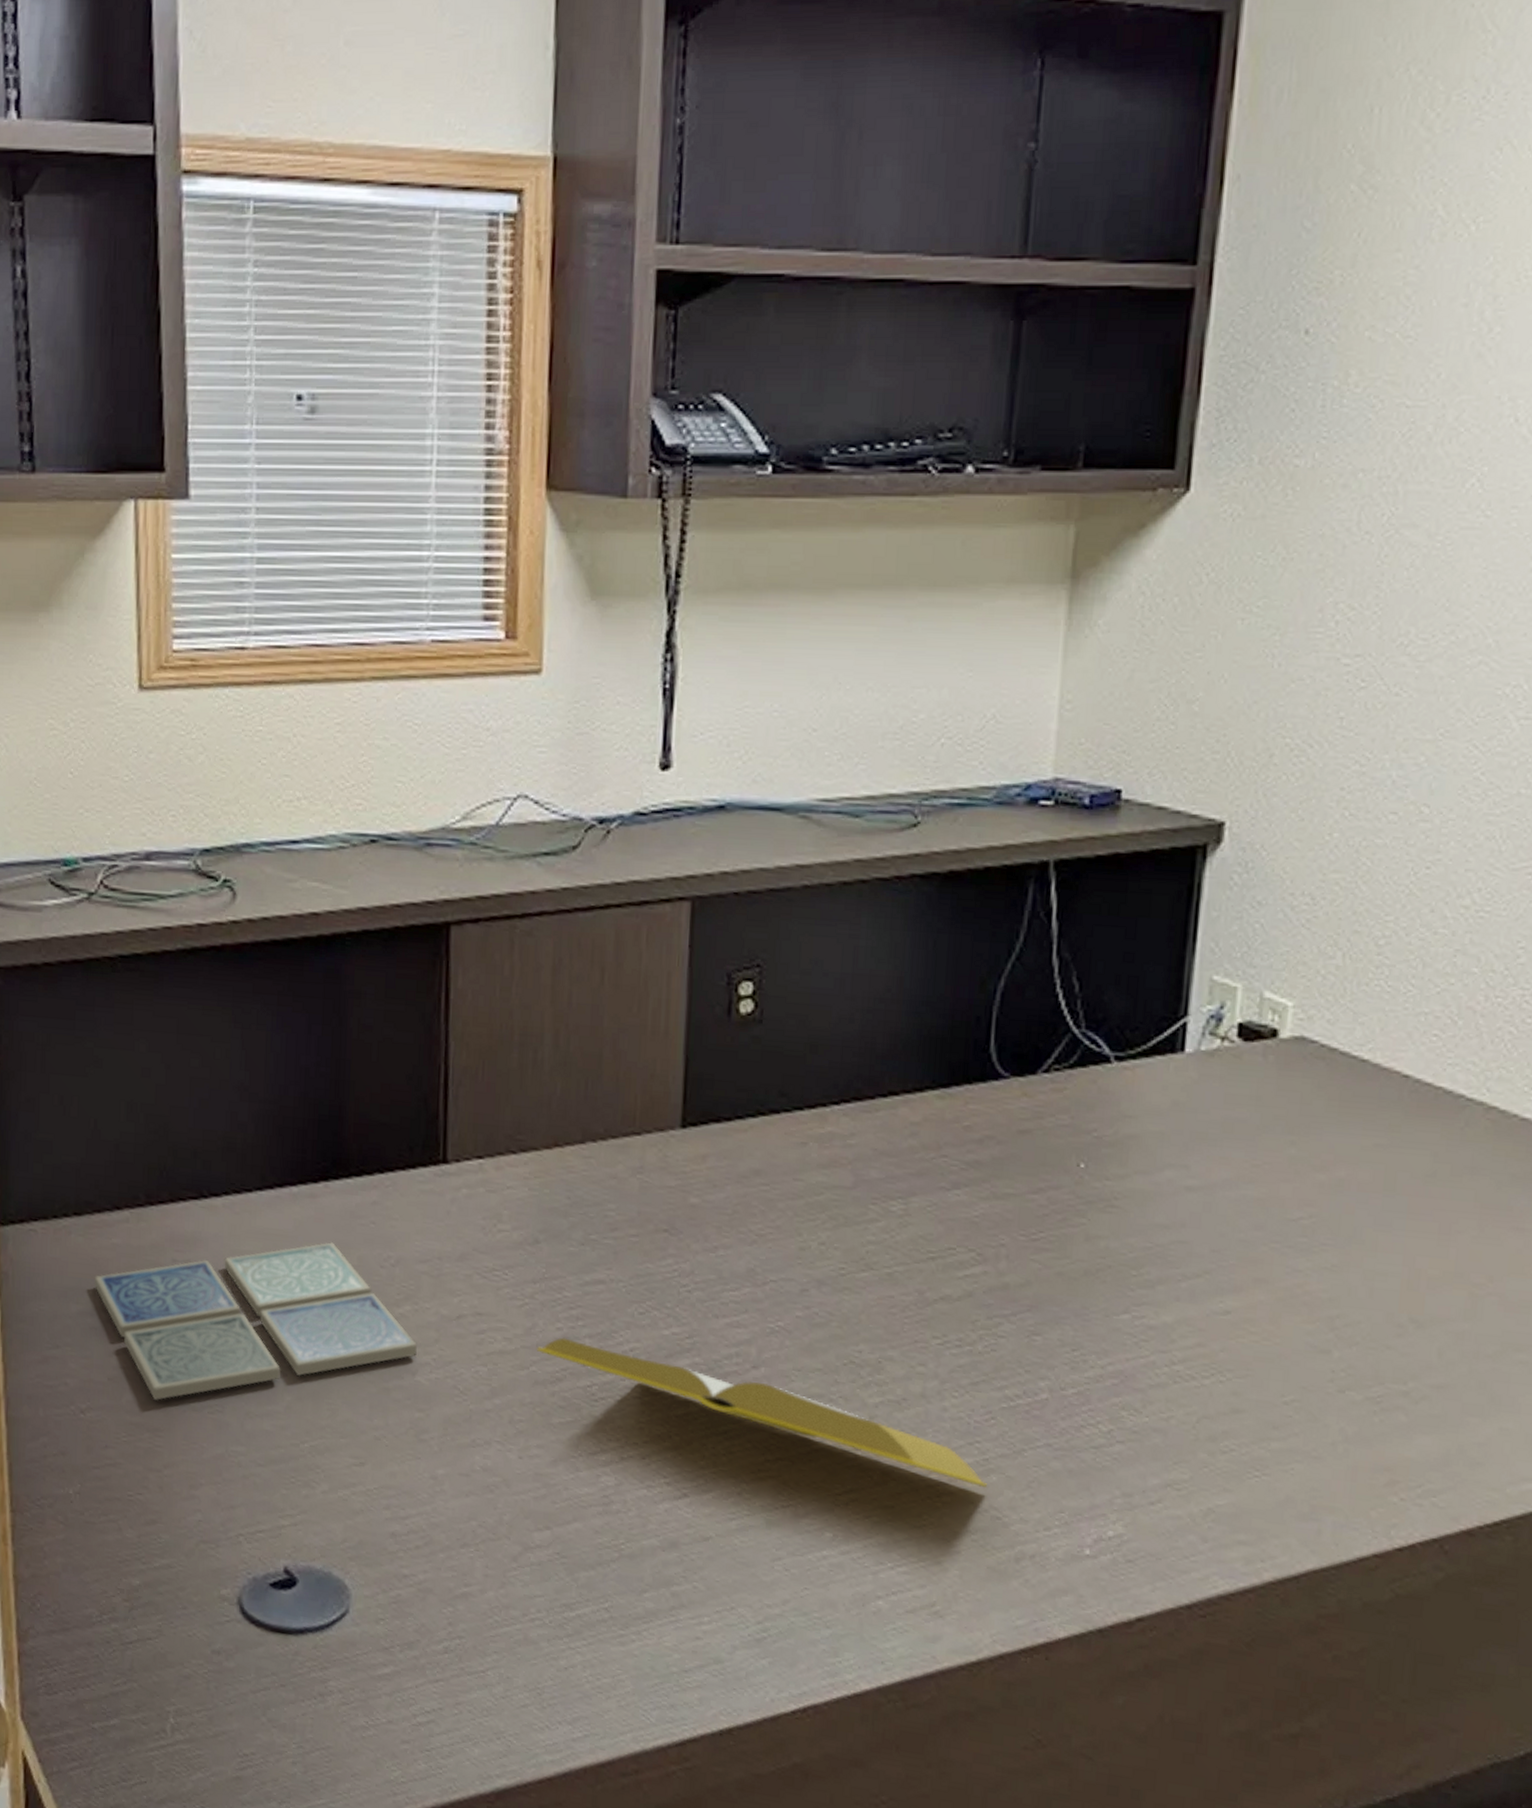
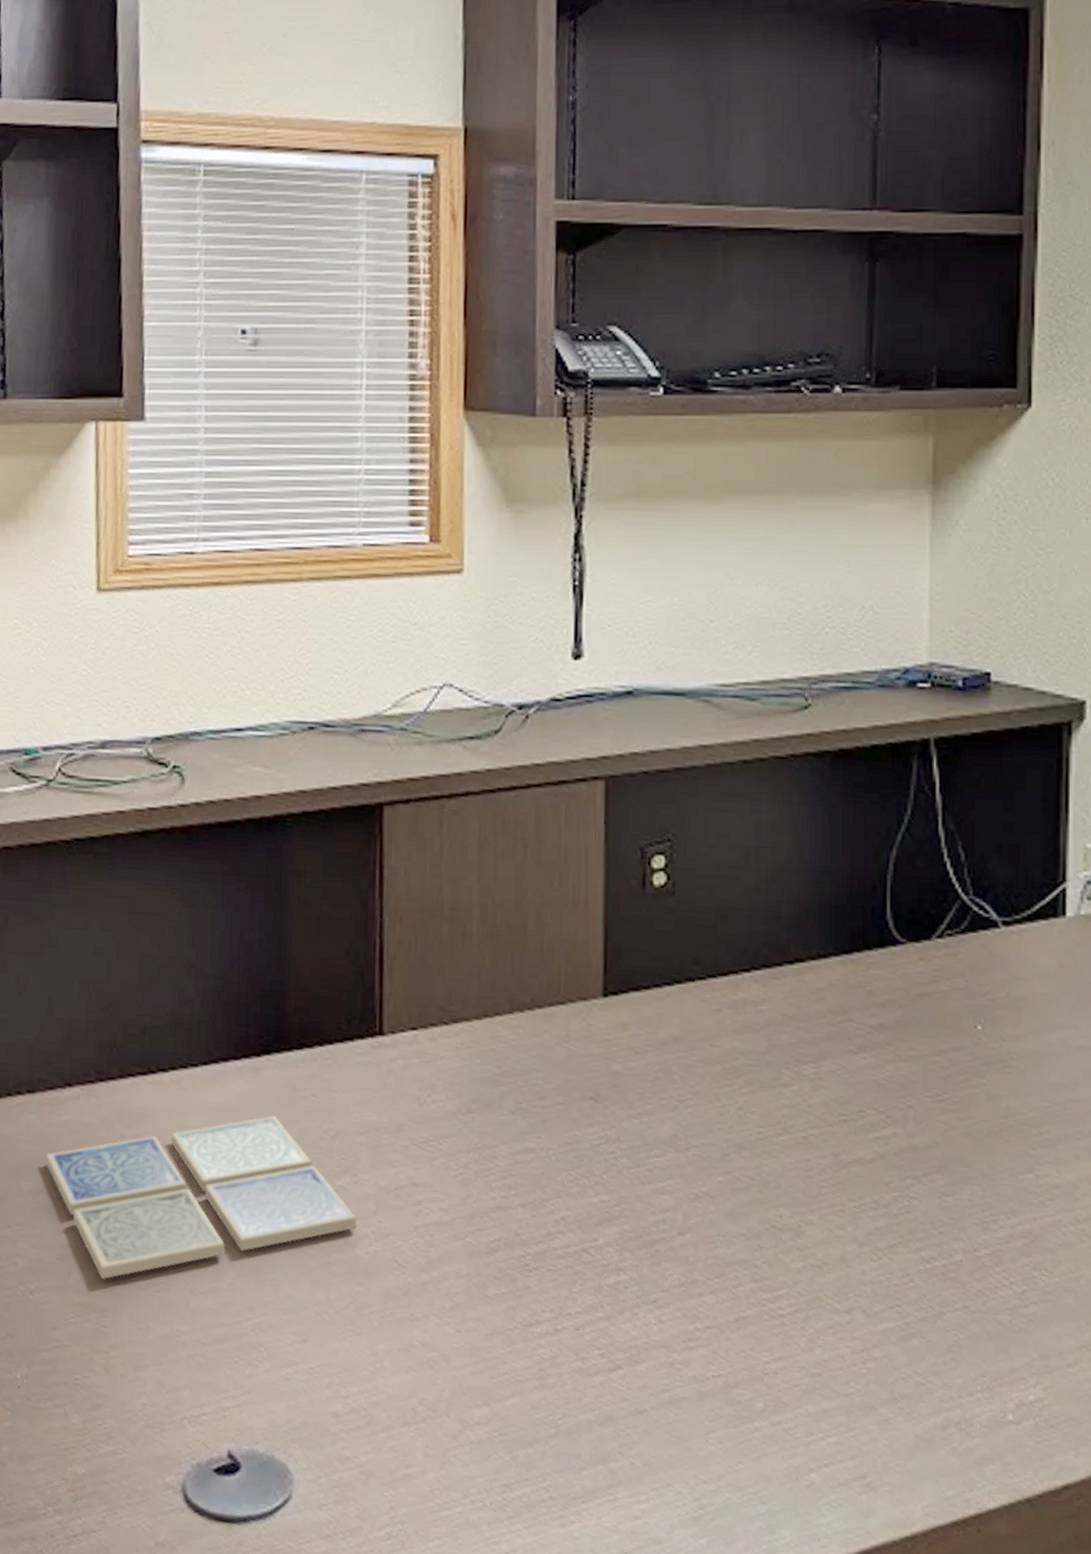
notepad: present [536,1337,987,1487] -> none [471,1207,909,1352]

